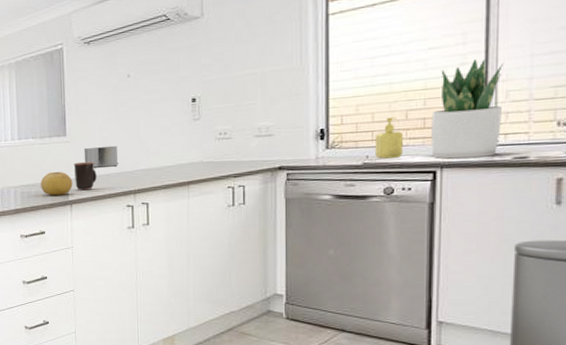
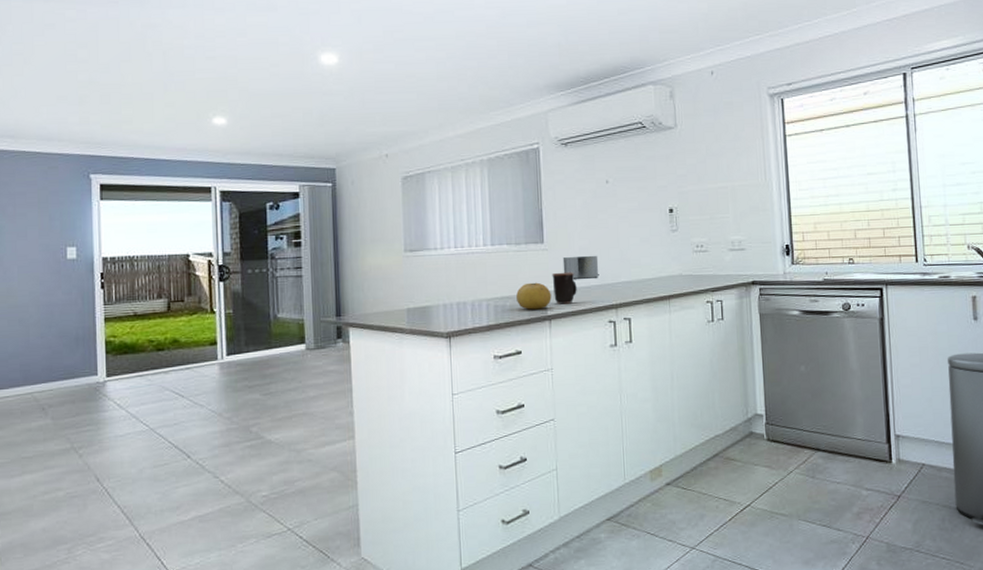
soap dispenser: present [374,117,403,159] -> none [831,236,855,276]
planter: present [431,59,503,159] -> none [875,186,928,277]

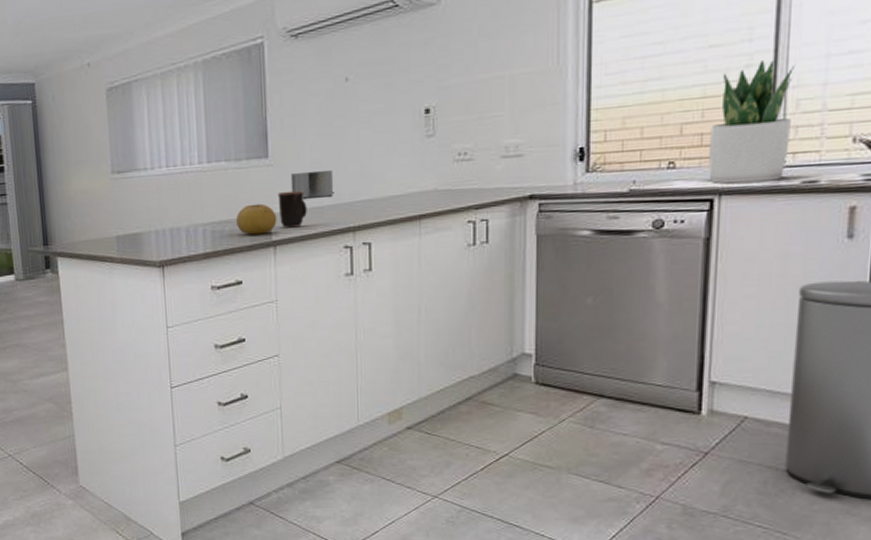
planter: none [875,186,928,277] -> present [708,60,794,184]

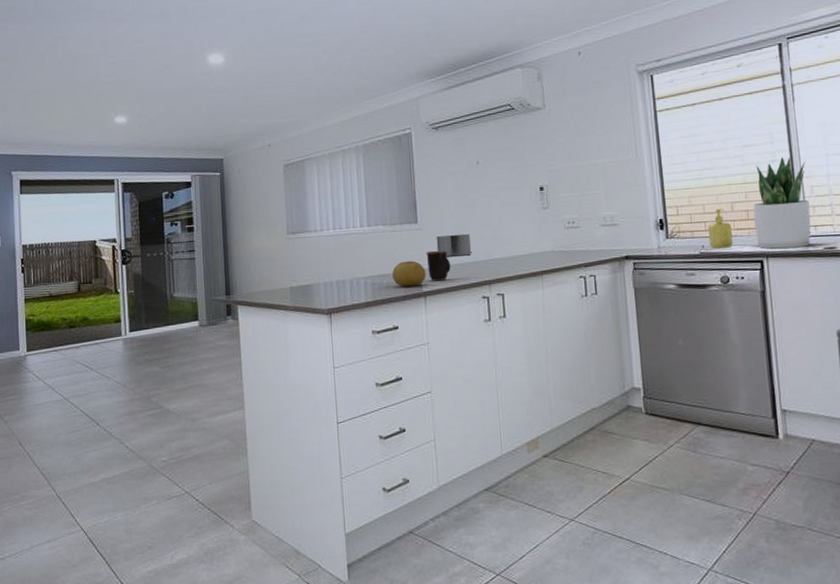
soap dispenser: none [643,132,676,185] -> present [707,208,733,249]

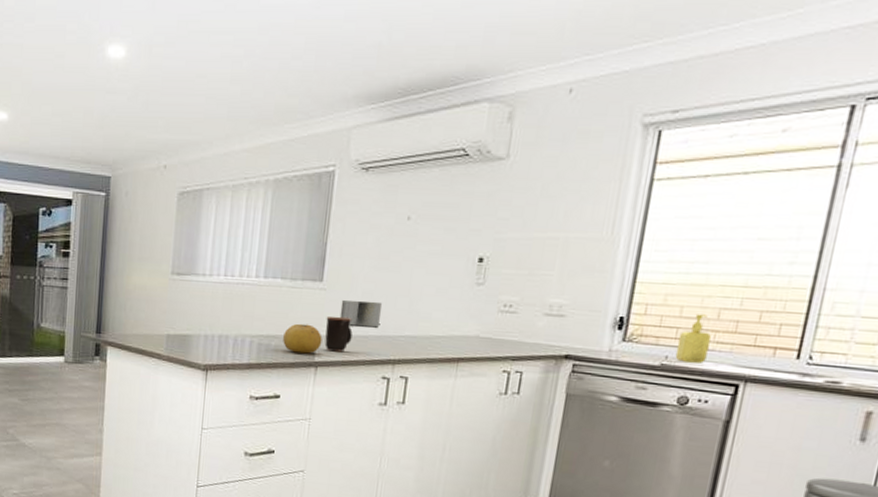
planter: present [753,157,811,249] -> none [737,260,835,376]

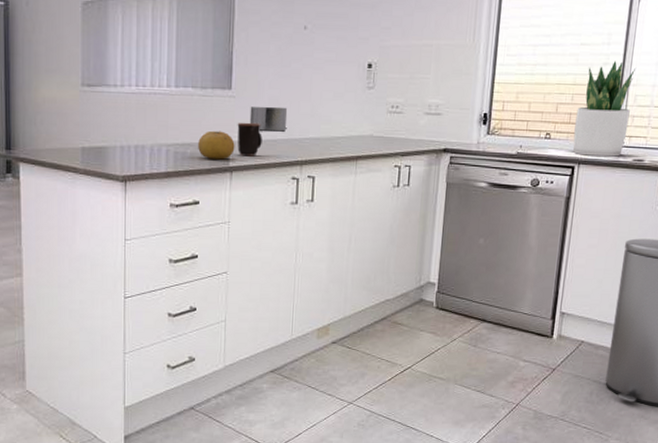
soap dispenser: present [675,314,711,363] -> none [527,108,552,150]
planter: none [737,260,835,376] -> present [572,61,635,157]

